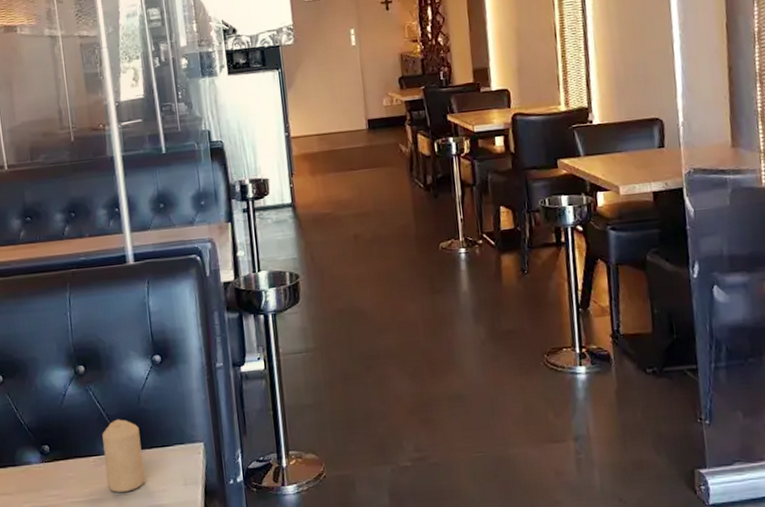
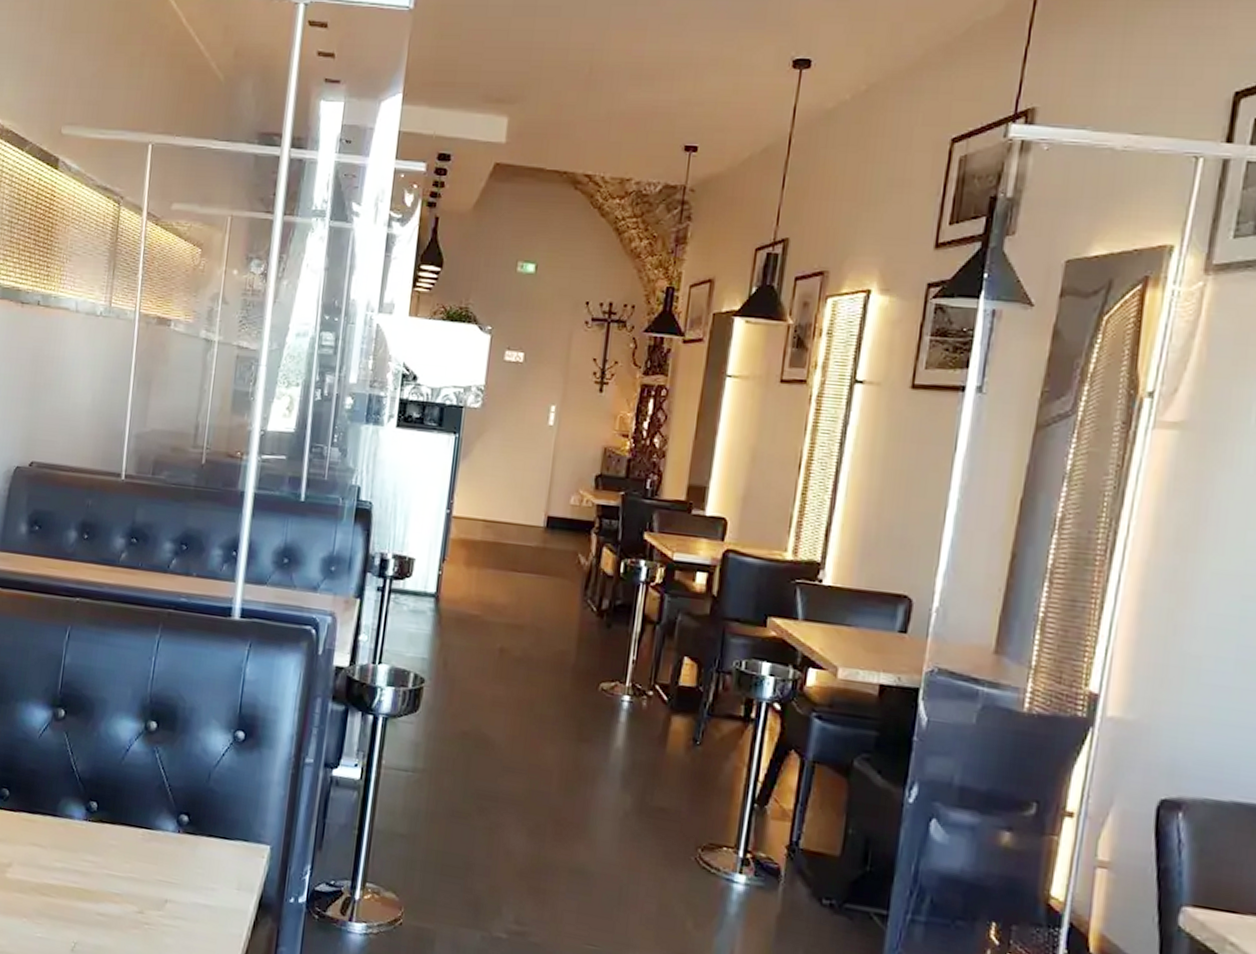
candle: present [102,419,145,492] -> none [152,793,202,880]

